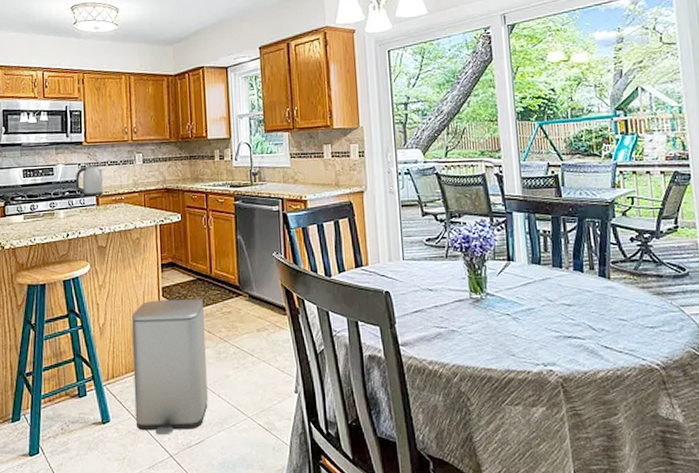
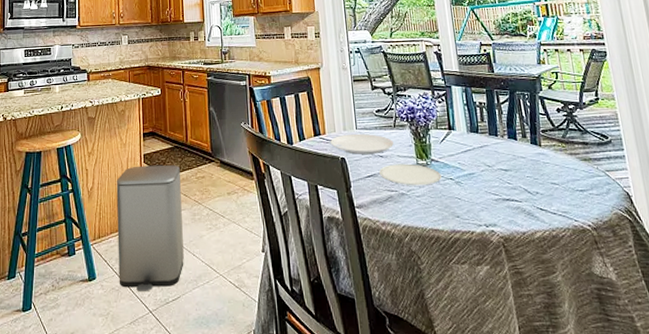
kettle: present [76,165,104,197] -> none [70,46,94,73]
plate: none [374,264,445,288] -> present [330,133,394,155]
plate: none [428,298,497,322] -> present [379,163,442,186]

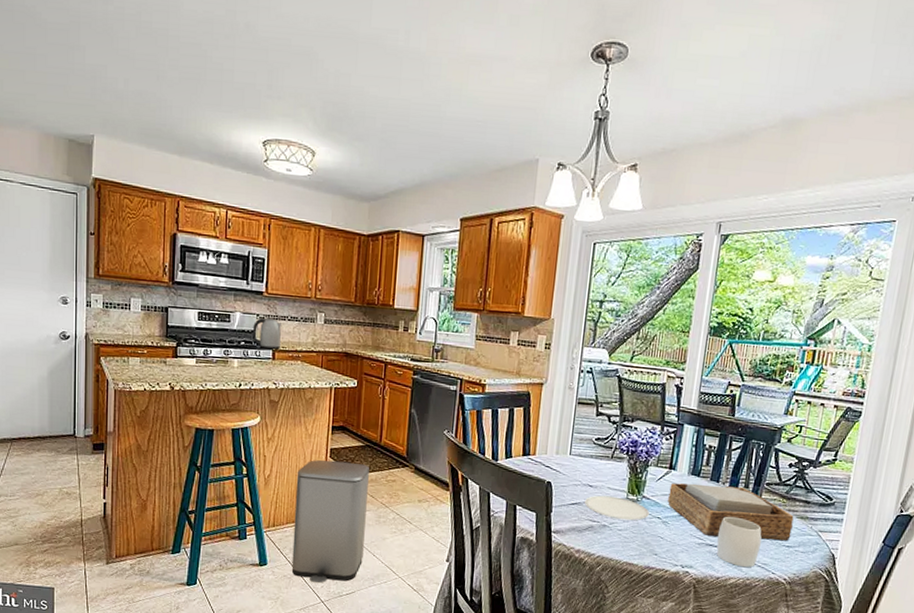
kettle: none [70,46,94,73] -> present [253,317,282,350]
plate: present [330,133,394,155] -> none [539,458,607,483]
napkin holder: none [453,138,581,190] -> present [667,483,794,541]
mug: none [510,167,557,219] -> present [716,516,762,568]

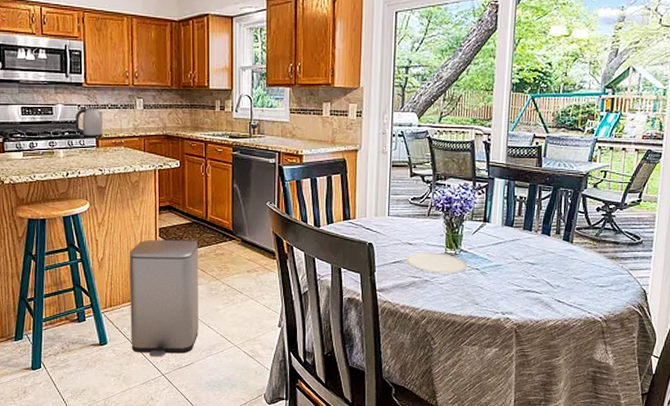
napkin holder: present [667,483,794,541] -> none [484,234,605,282]
mug: present [716,516,762,568] -> none [533,262,576,310]

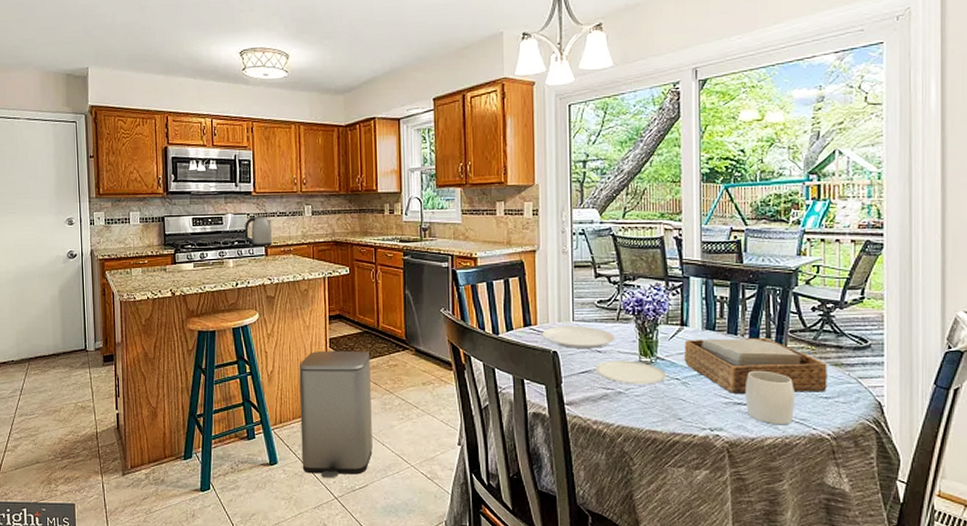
plate: none [360,220,425,241] -> present [542,325,615,348]
napkin holder: none [484,234,605,282] -> present [684,338,827,393]
mug: none [533,262,576,310] -> present [744,370,795,425]

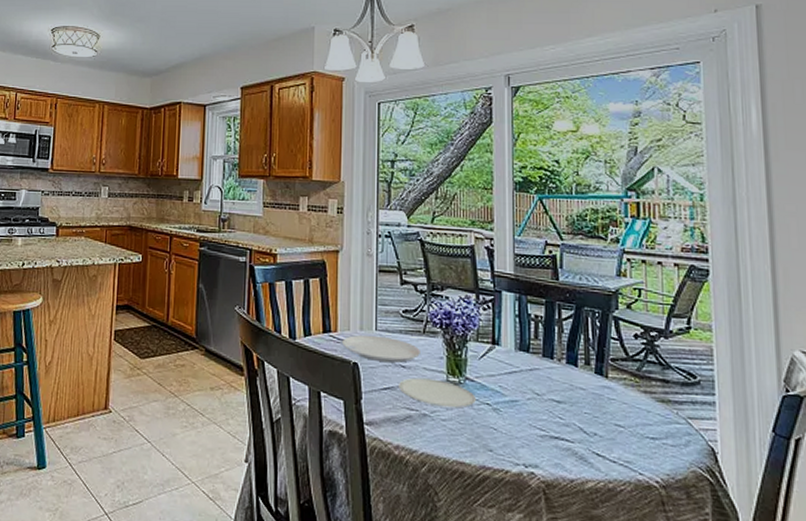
kettle: present [245,215,273,247] -> none [37,194,66,227]
pedal bin: present [299,350,373,479] -> none [72,343,156,491]
napkin holder: present [684,338,827,393] -> none [496,360,654,432]
mug: present [744,370,795,425] -> none [562,400,618,467]

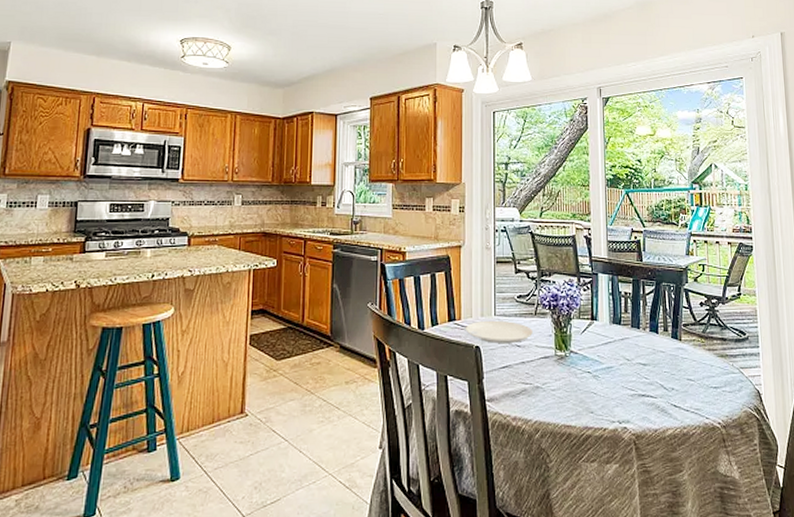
plate: present [399,377,476,409] -> none [515,354,579,379]

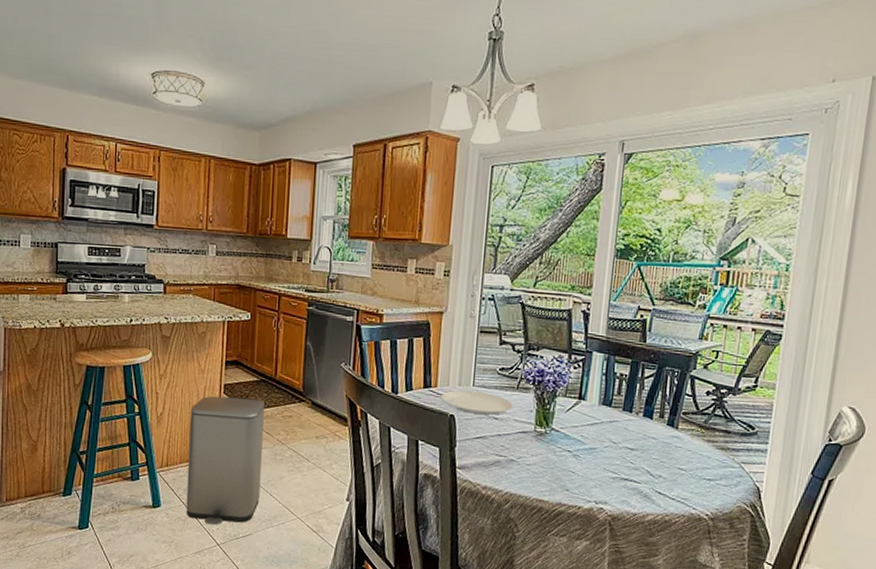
pedal bin: none [208,347,292,495] -> present [186,396,265,526]

